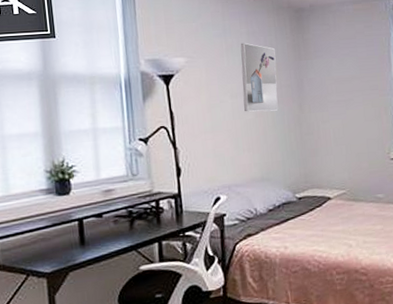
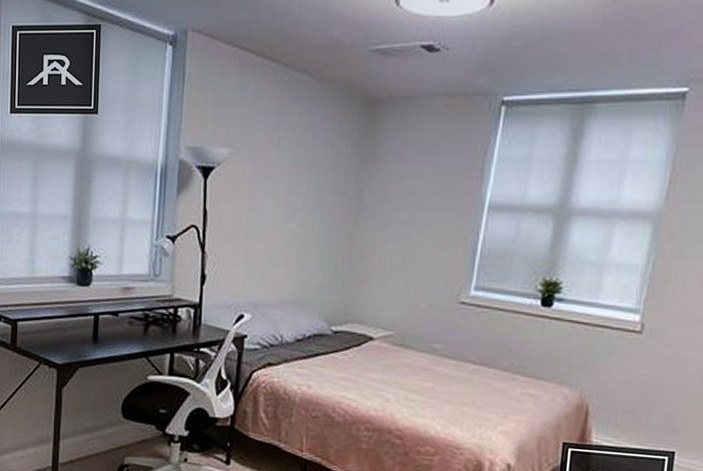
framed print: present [240,42,279,112] -> none [287,136,335,223]

